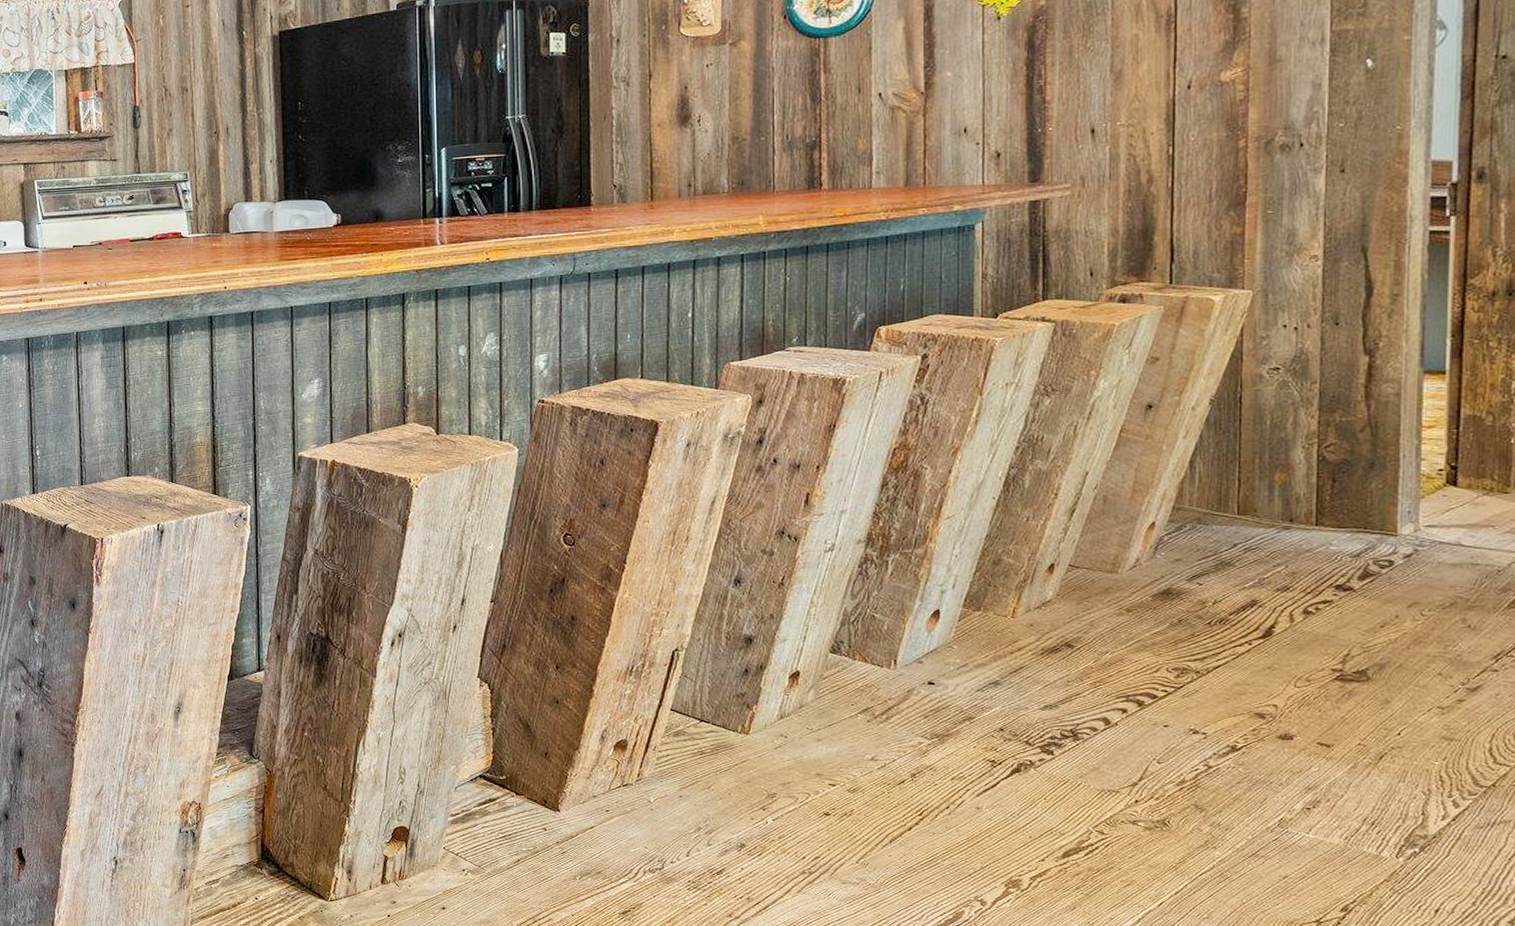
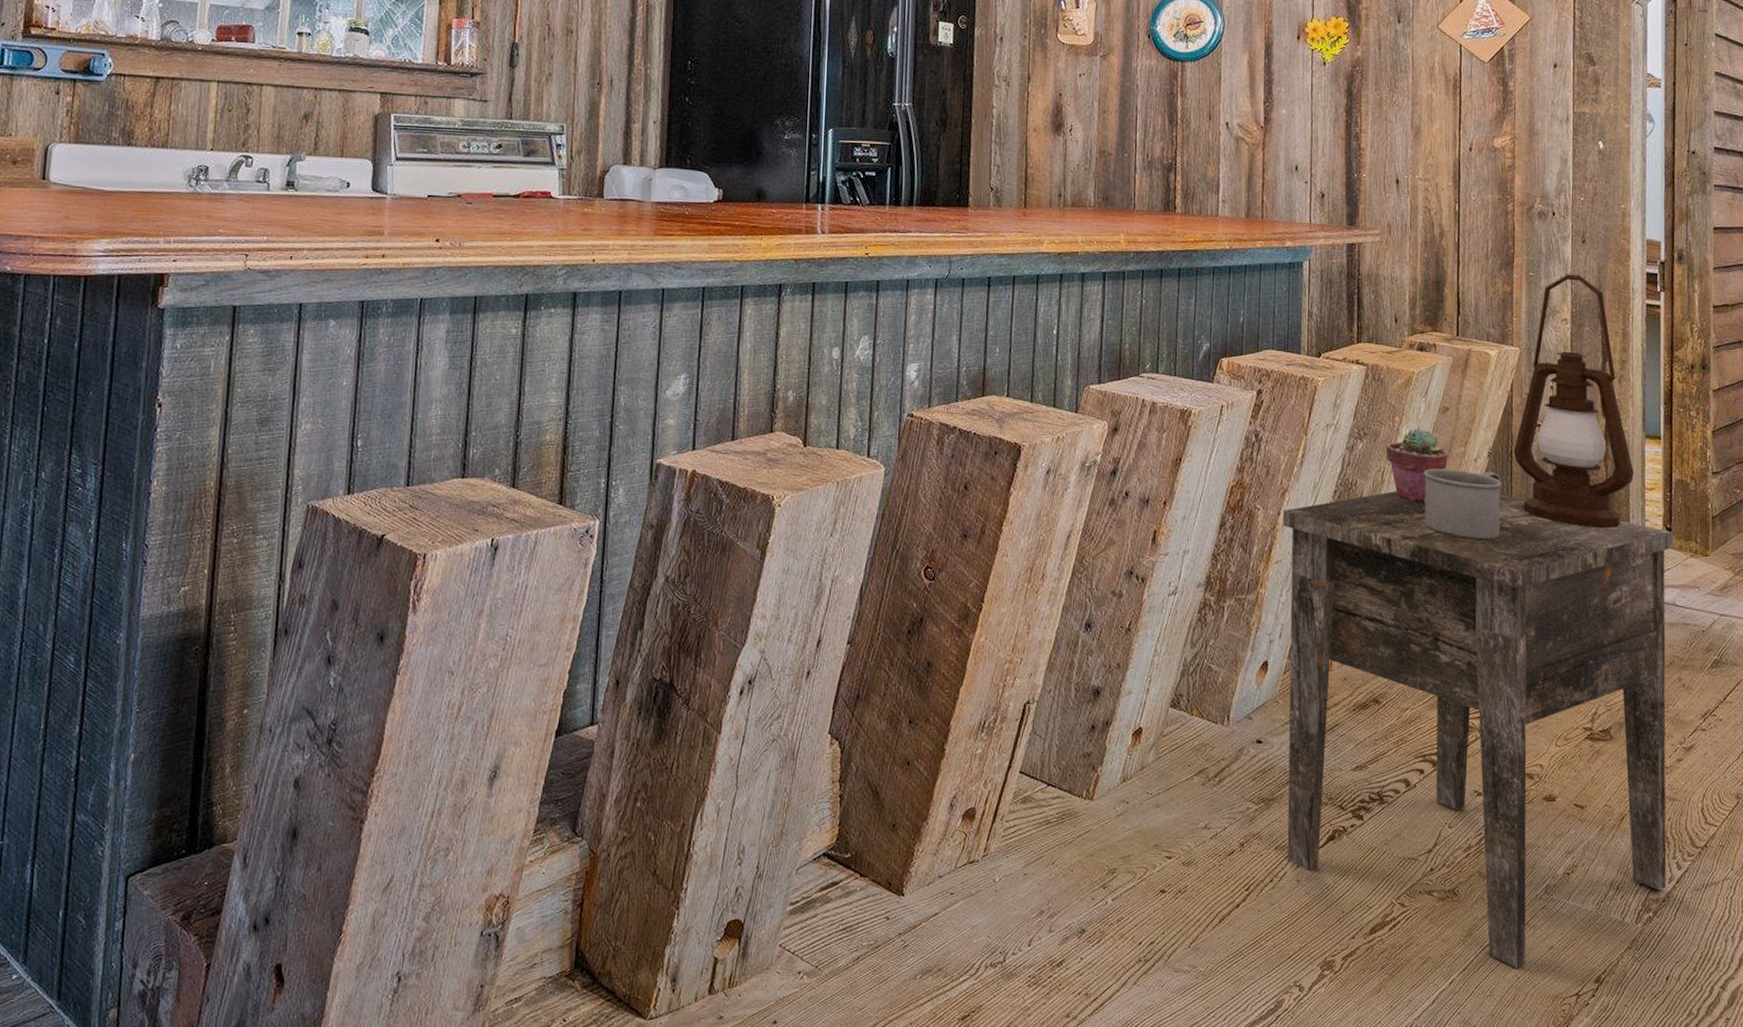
side table: none [954,441,1460,895] -> present [1282,491,1674,969]
potted succulent: none [1079,381,1158,455] -> present [1385,428,1448,503]
mug: none [1126,419,1228,488] -> present [1423,469,1502,540]
lantern: none [1243,207,1406,471] -> present [1513,274,1634,529]

